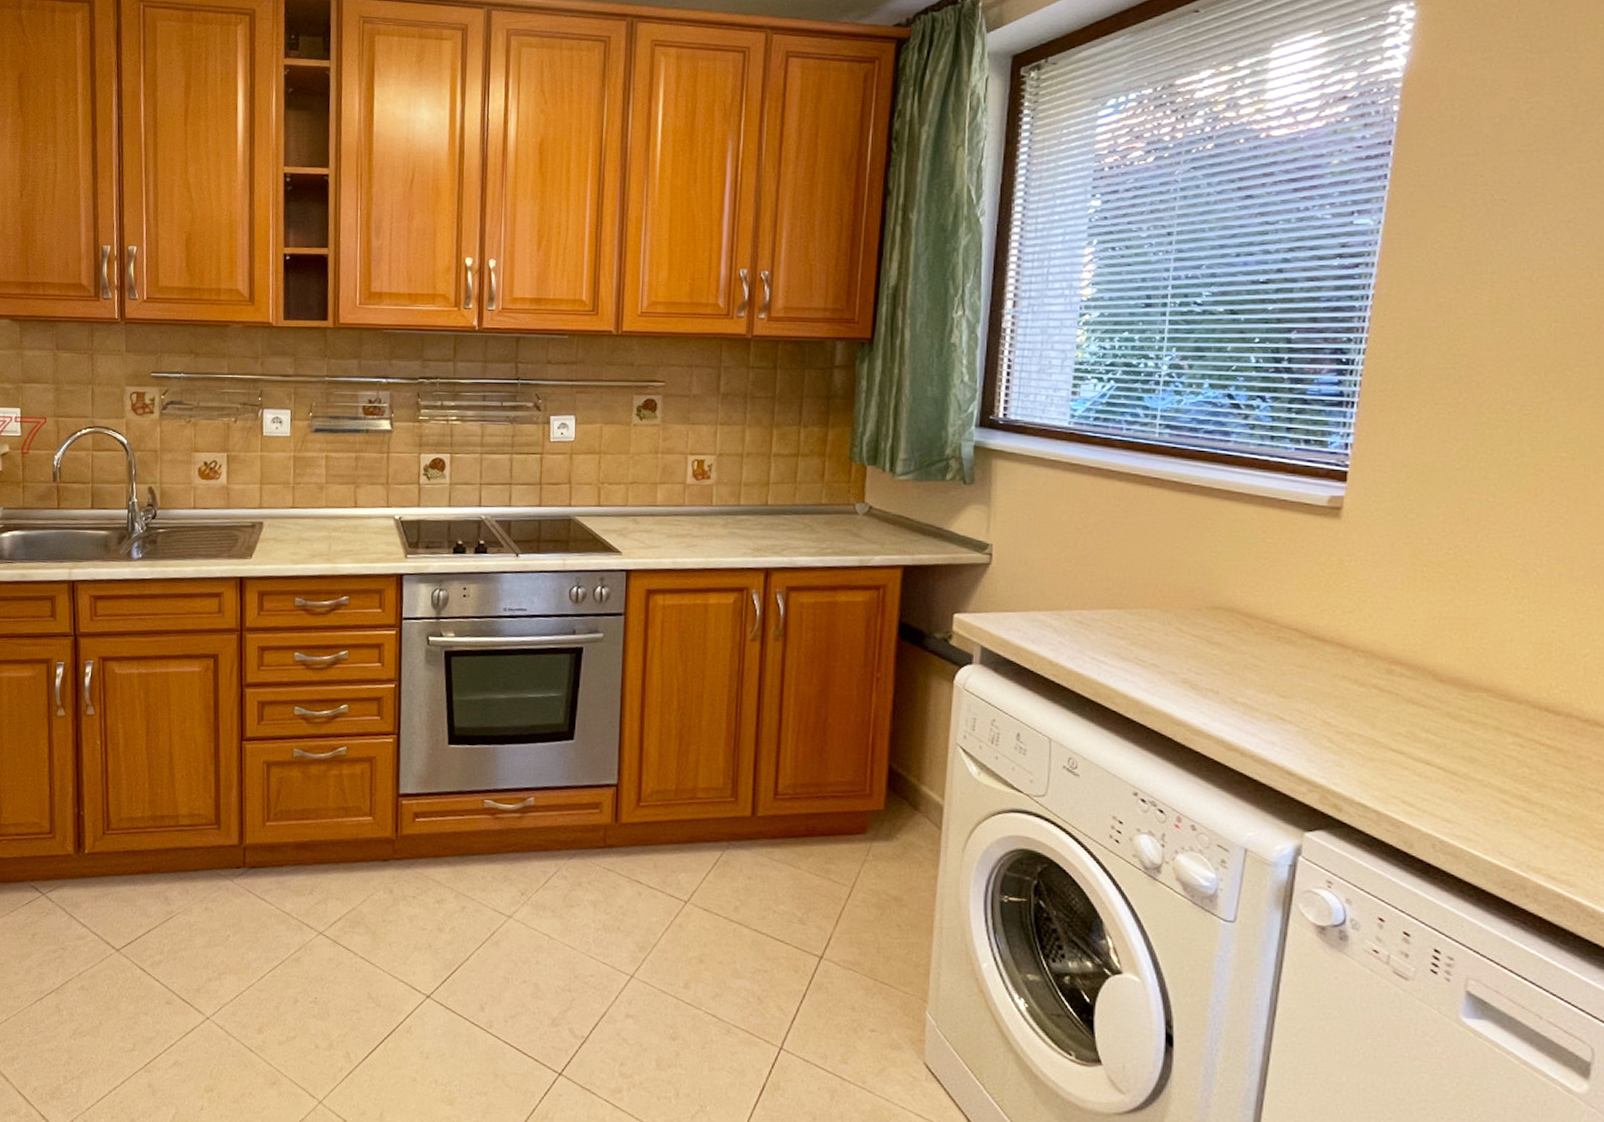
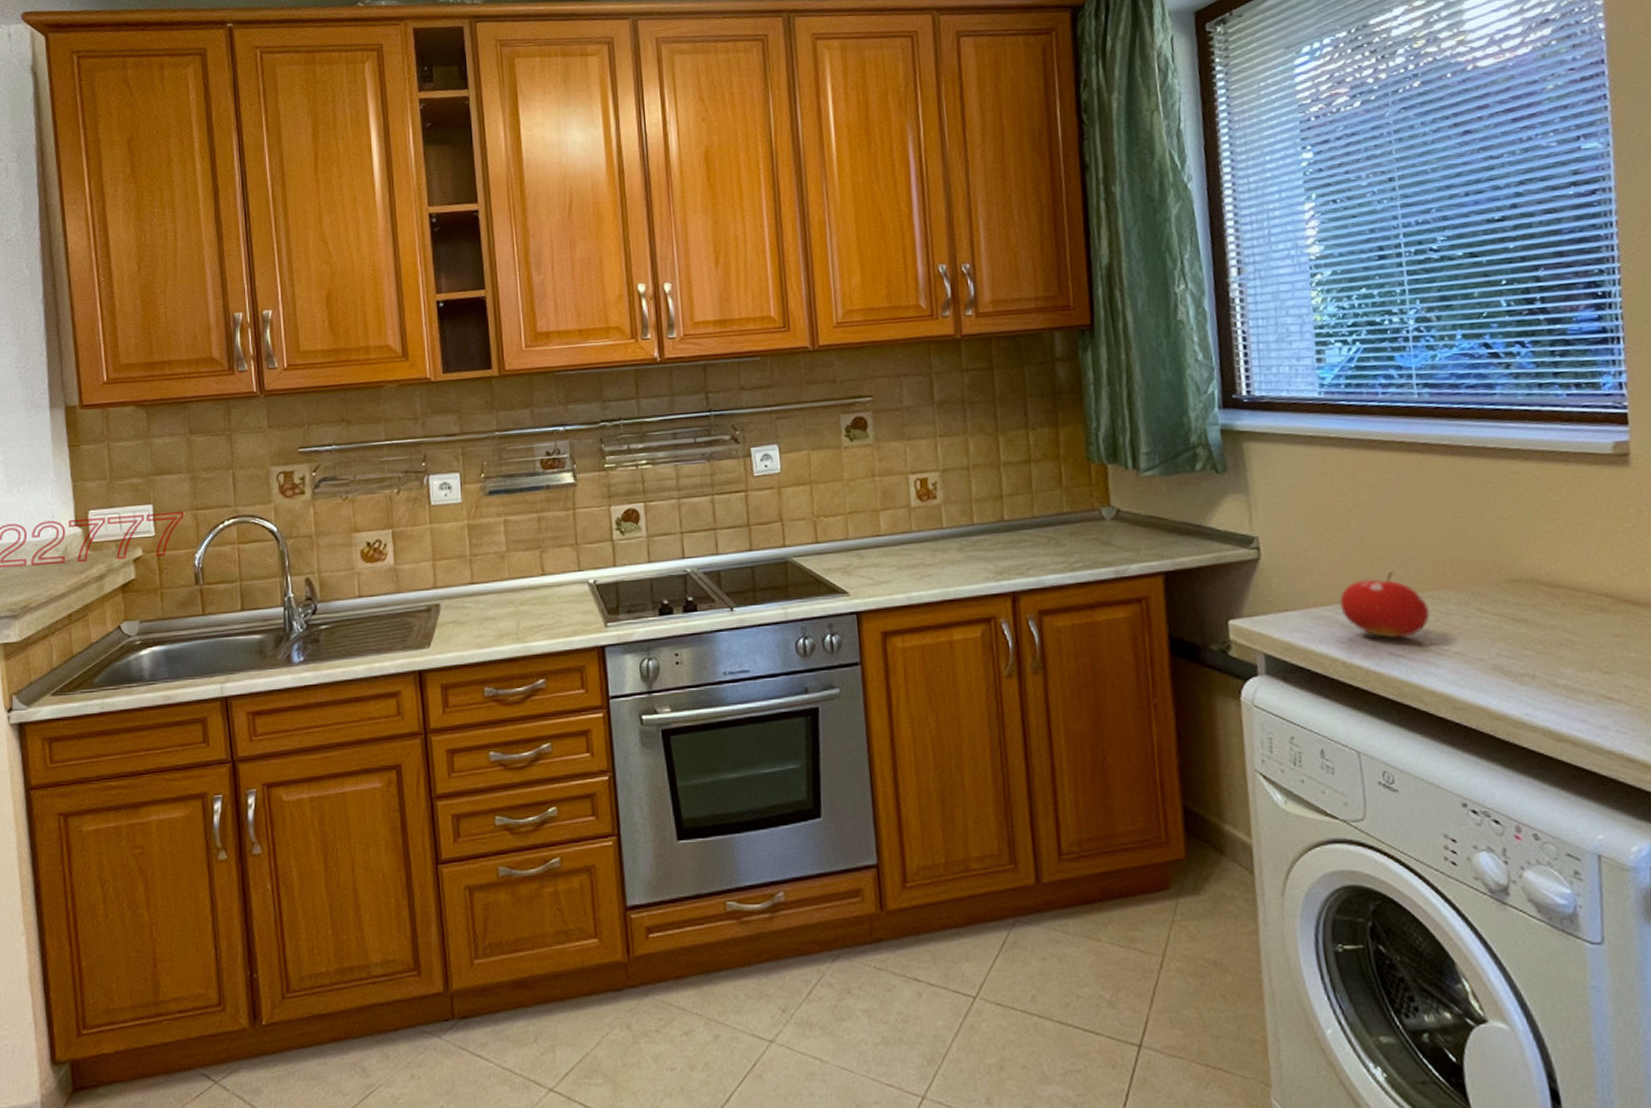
fruit: none [1055,588,1134,647] -> present [1339,571,1430,639]

